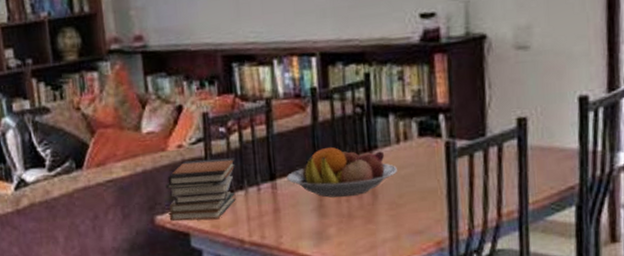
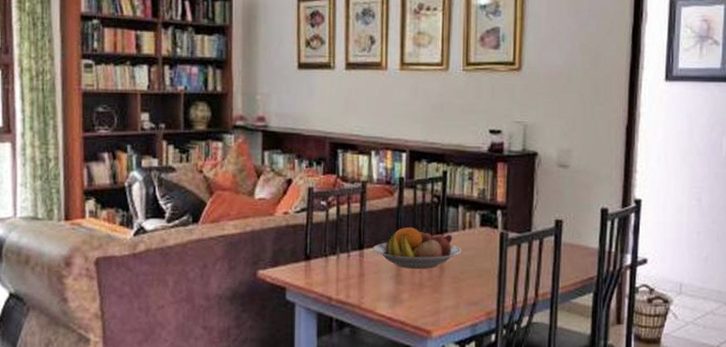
book stack: present [166,158,236,221] -> none [269,226,332,278]

